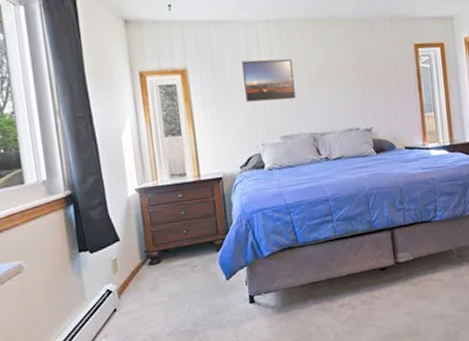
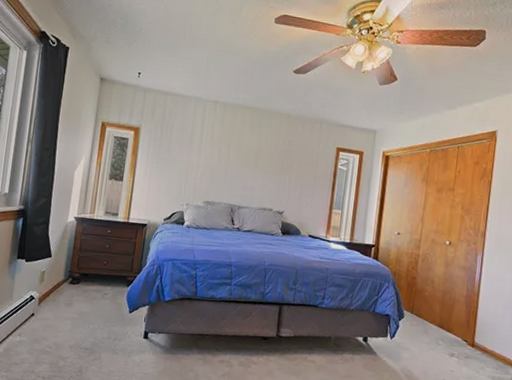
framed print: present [242,58,296,102] -> none [182,131,228,172]

